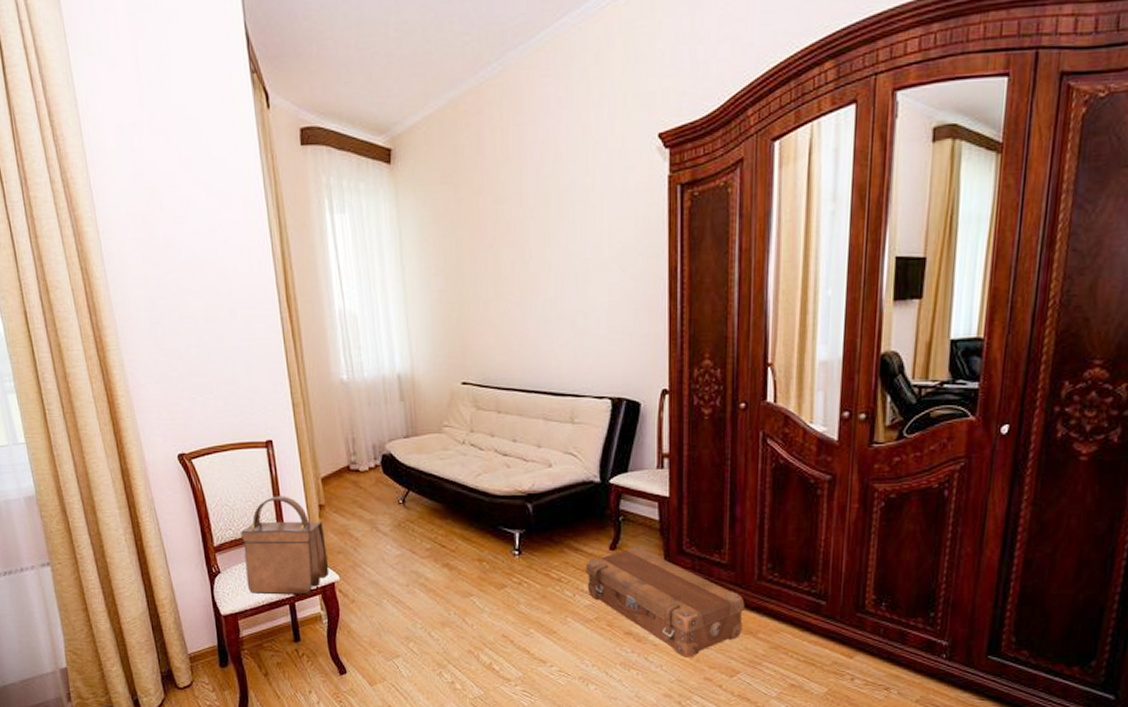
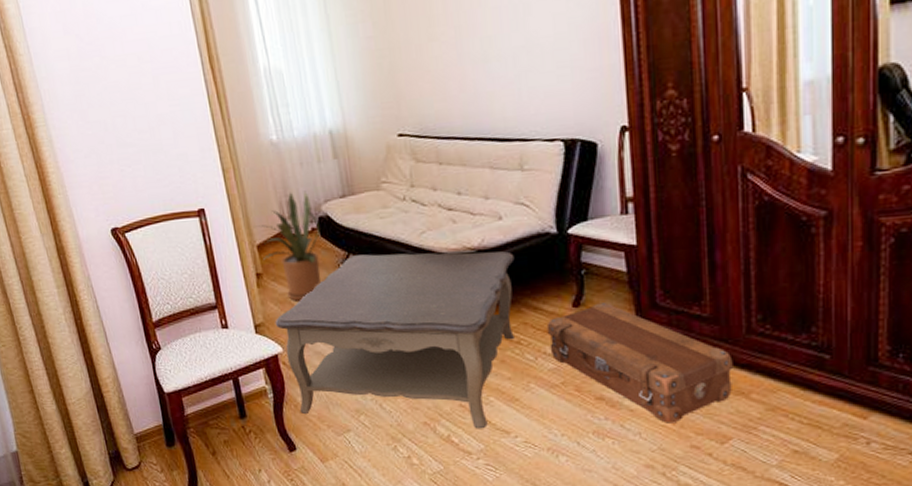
handbag: present [241,496,330,595] -> none [179,266,272,370]
house plant: none [323,429,383,533] -> present [257,190,322,301]
coffee table: none [334,492,561,658] -> present [275,251,515,429]

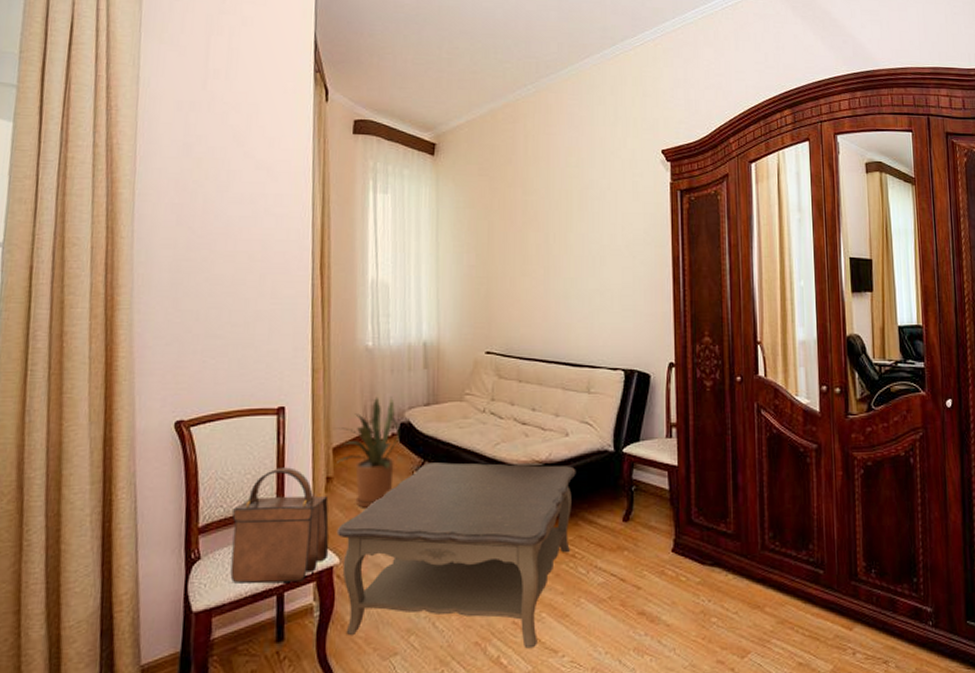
handbag: none [179,266,272,370] -> present [230,467,329,584]
suitcase: present [546,303,733,423] -> none [599,518,751,638]

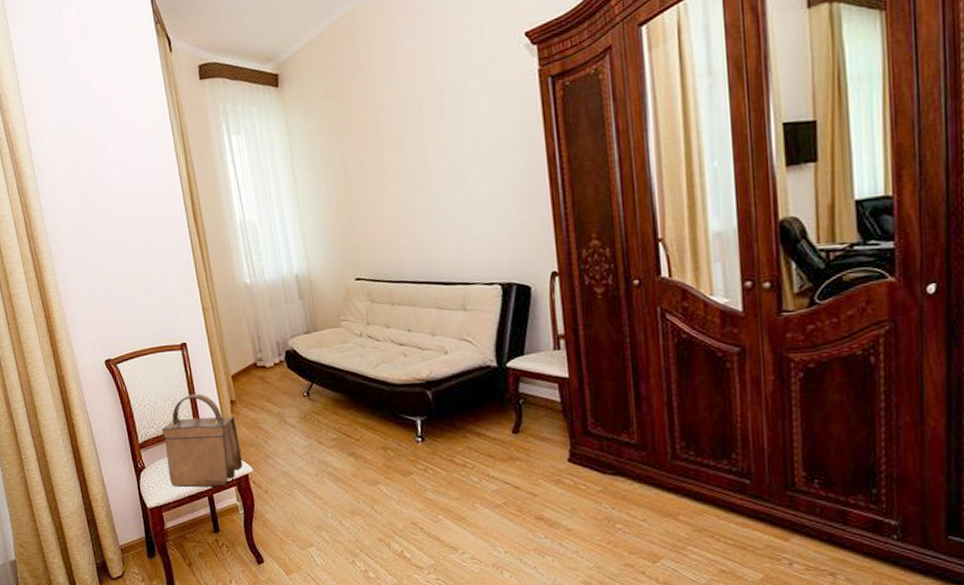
coffee table: present [336,462,576,649] -> none [246,382,460,546]
house plant: present [337,396,400,508] -> none [232,327,288,426]

